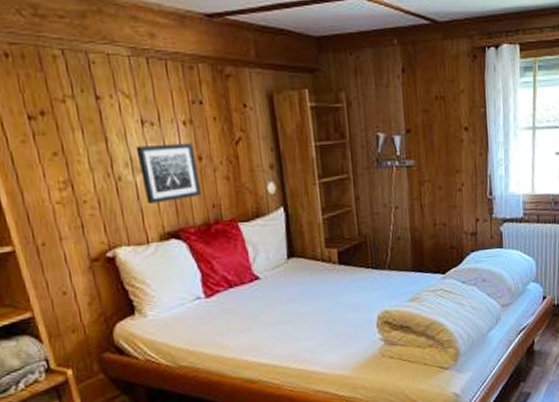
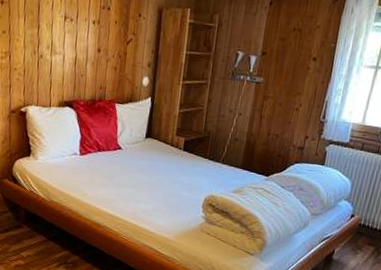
wall art: present [135,143,202,204] -> none [56,35,97,79]

